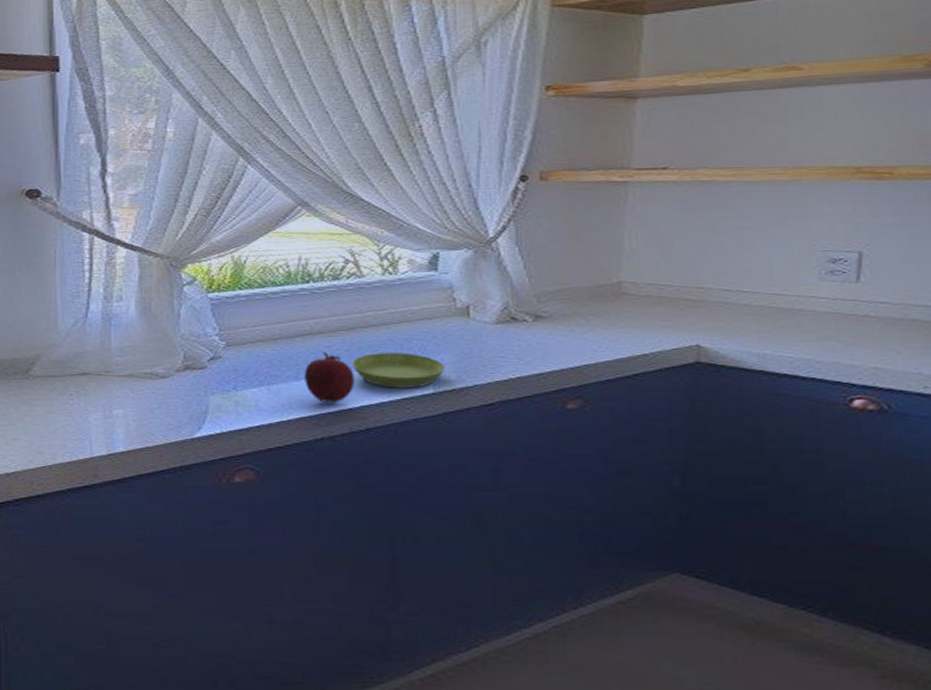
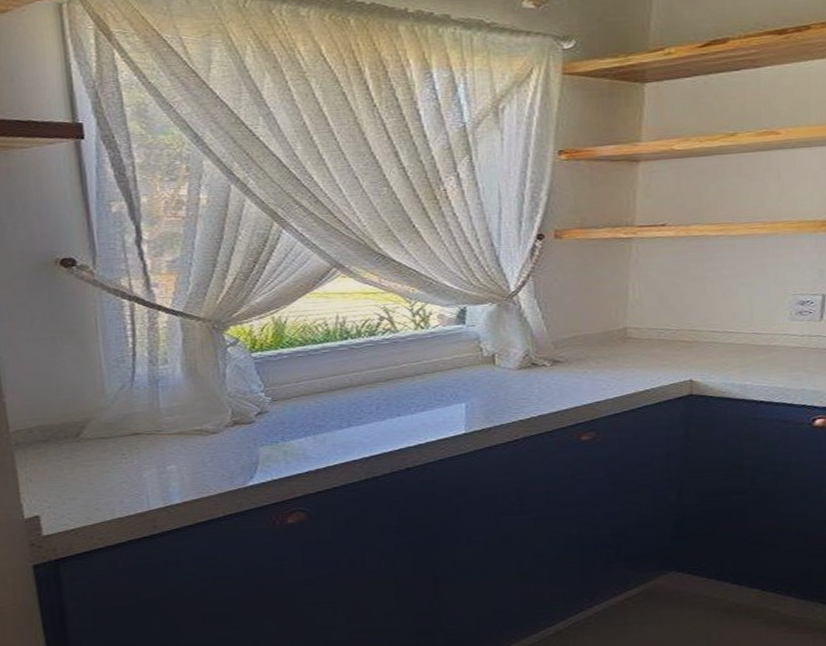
fruit: present [304,351,355,403] -> none [347,401,394,448]
saucer: present [353,353,445,388] -> none [391,399,475,431]

